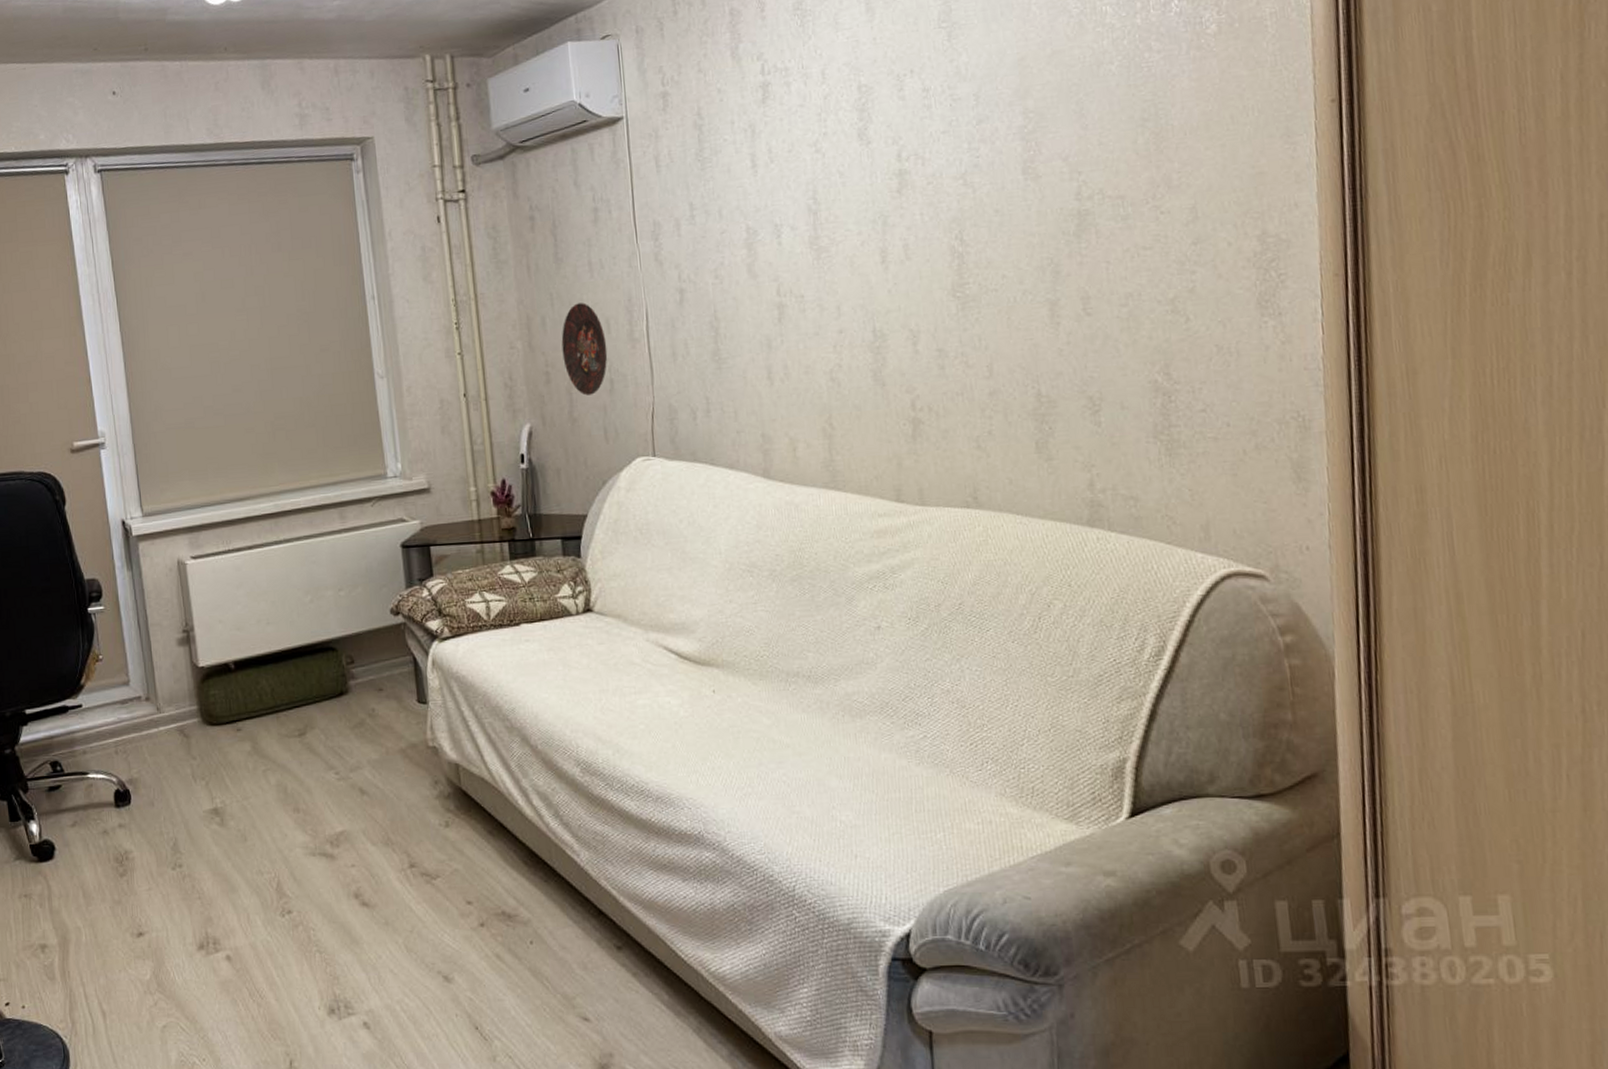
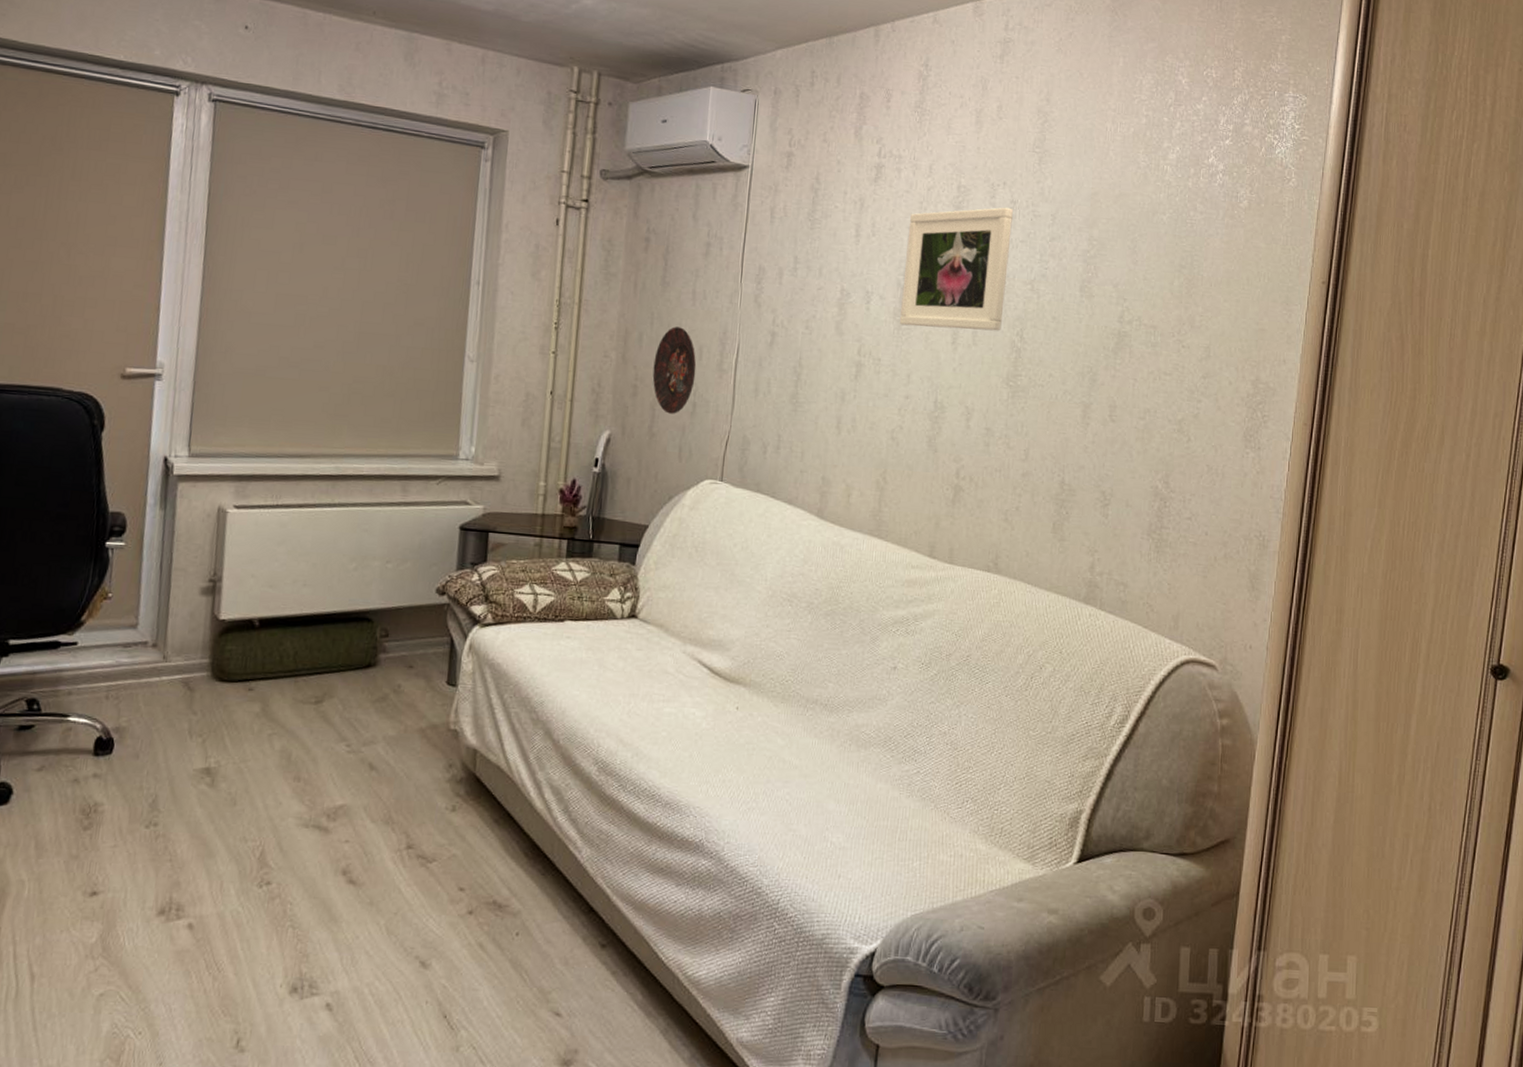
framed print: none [809,97,936,254] -> present [900,207,1013,331]

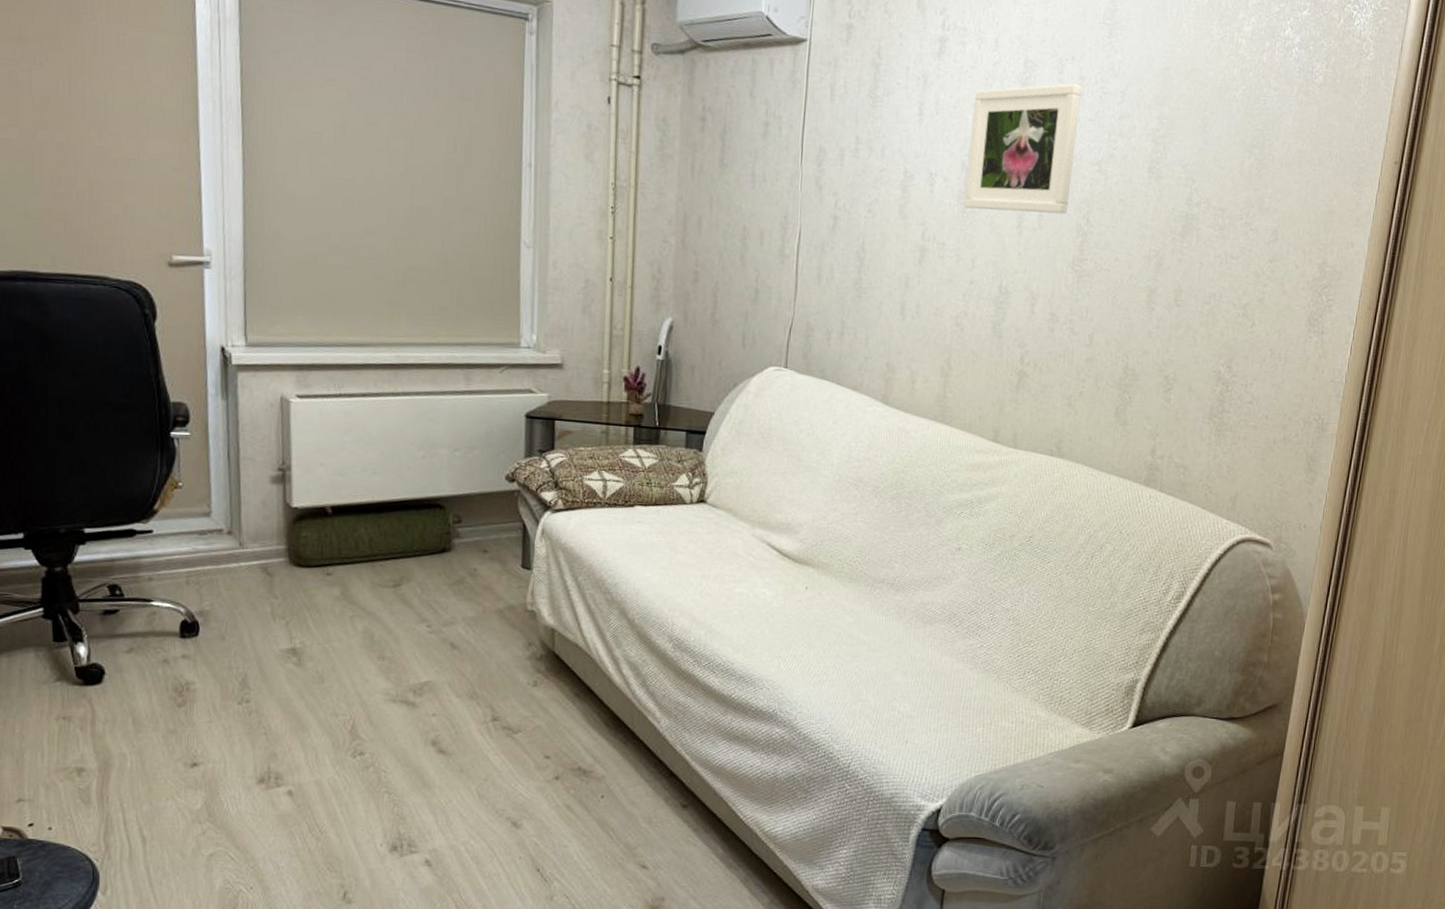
decorative plate: present [652,326,697,414] -> none [713,210,758,301]

